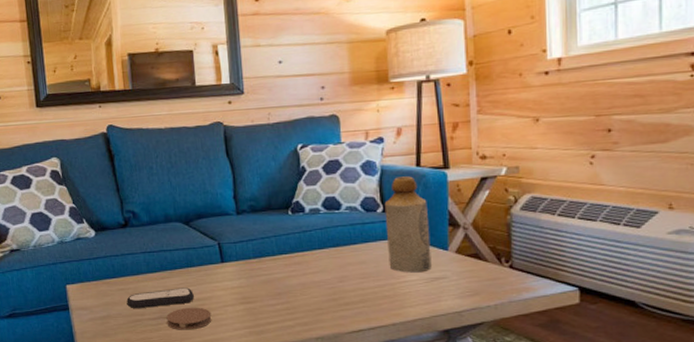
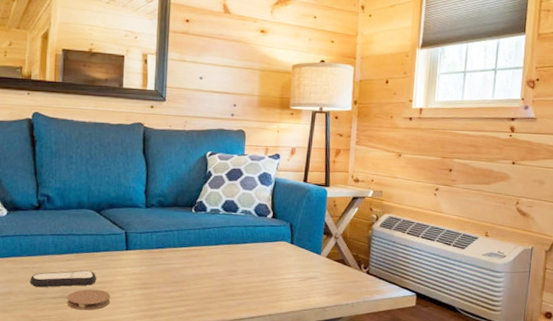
bottle: present [384,176,432,273] -> none [272,189,309,272]

